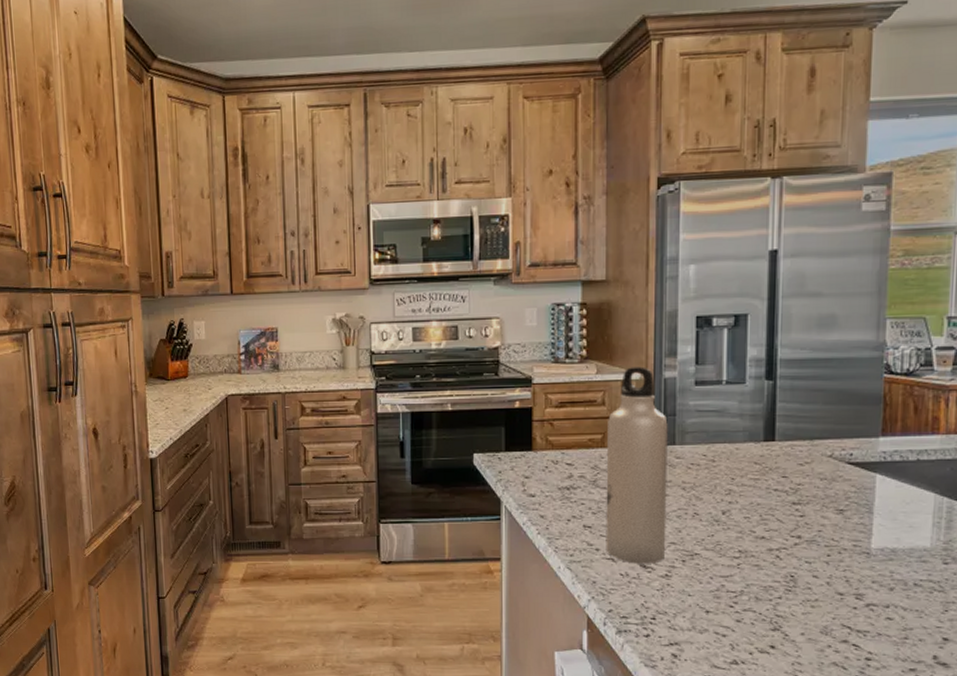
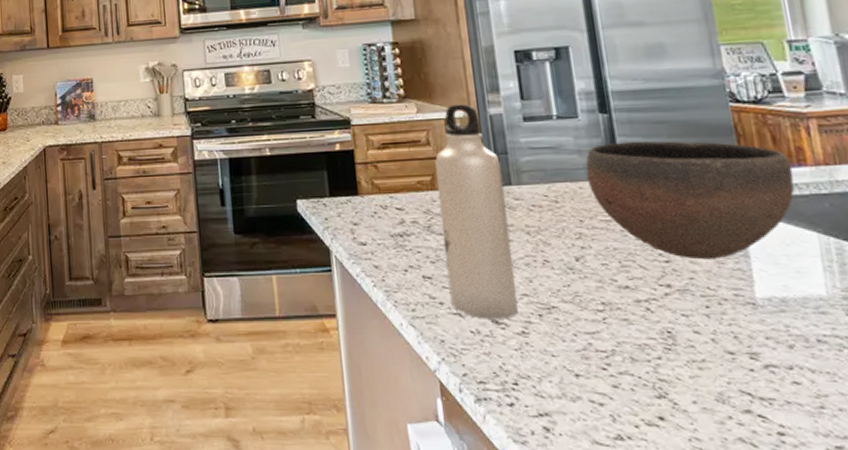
bowl: none [744,407,926,515] -> present [585,140,795,260]

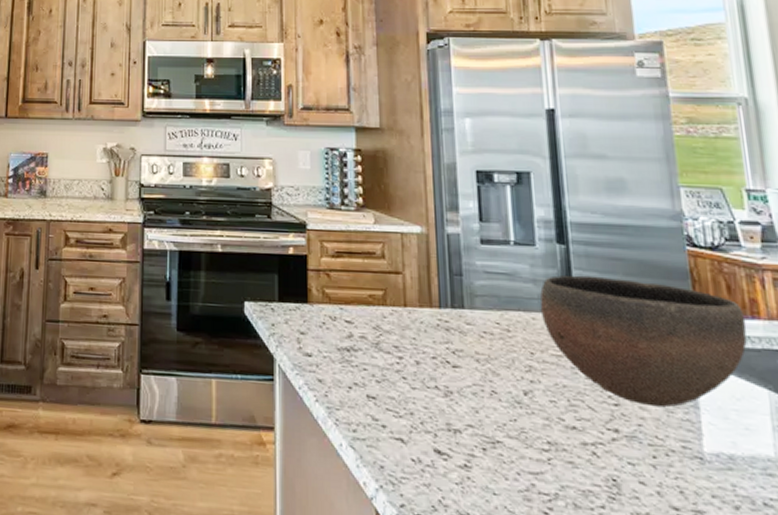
water bottle: present [435,104,518,319] -> none [388,219,462,450]

